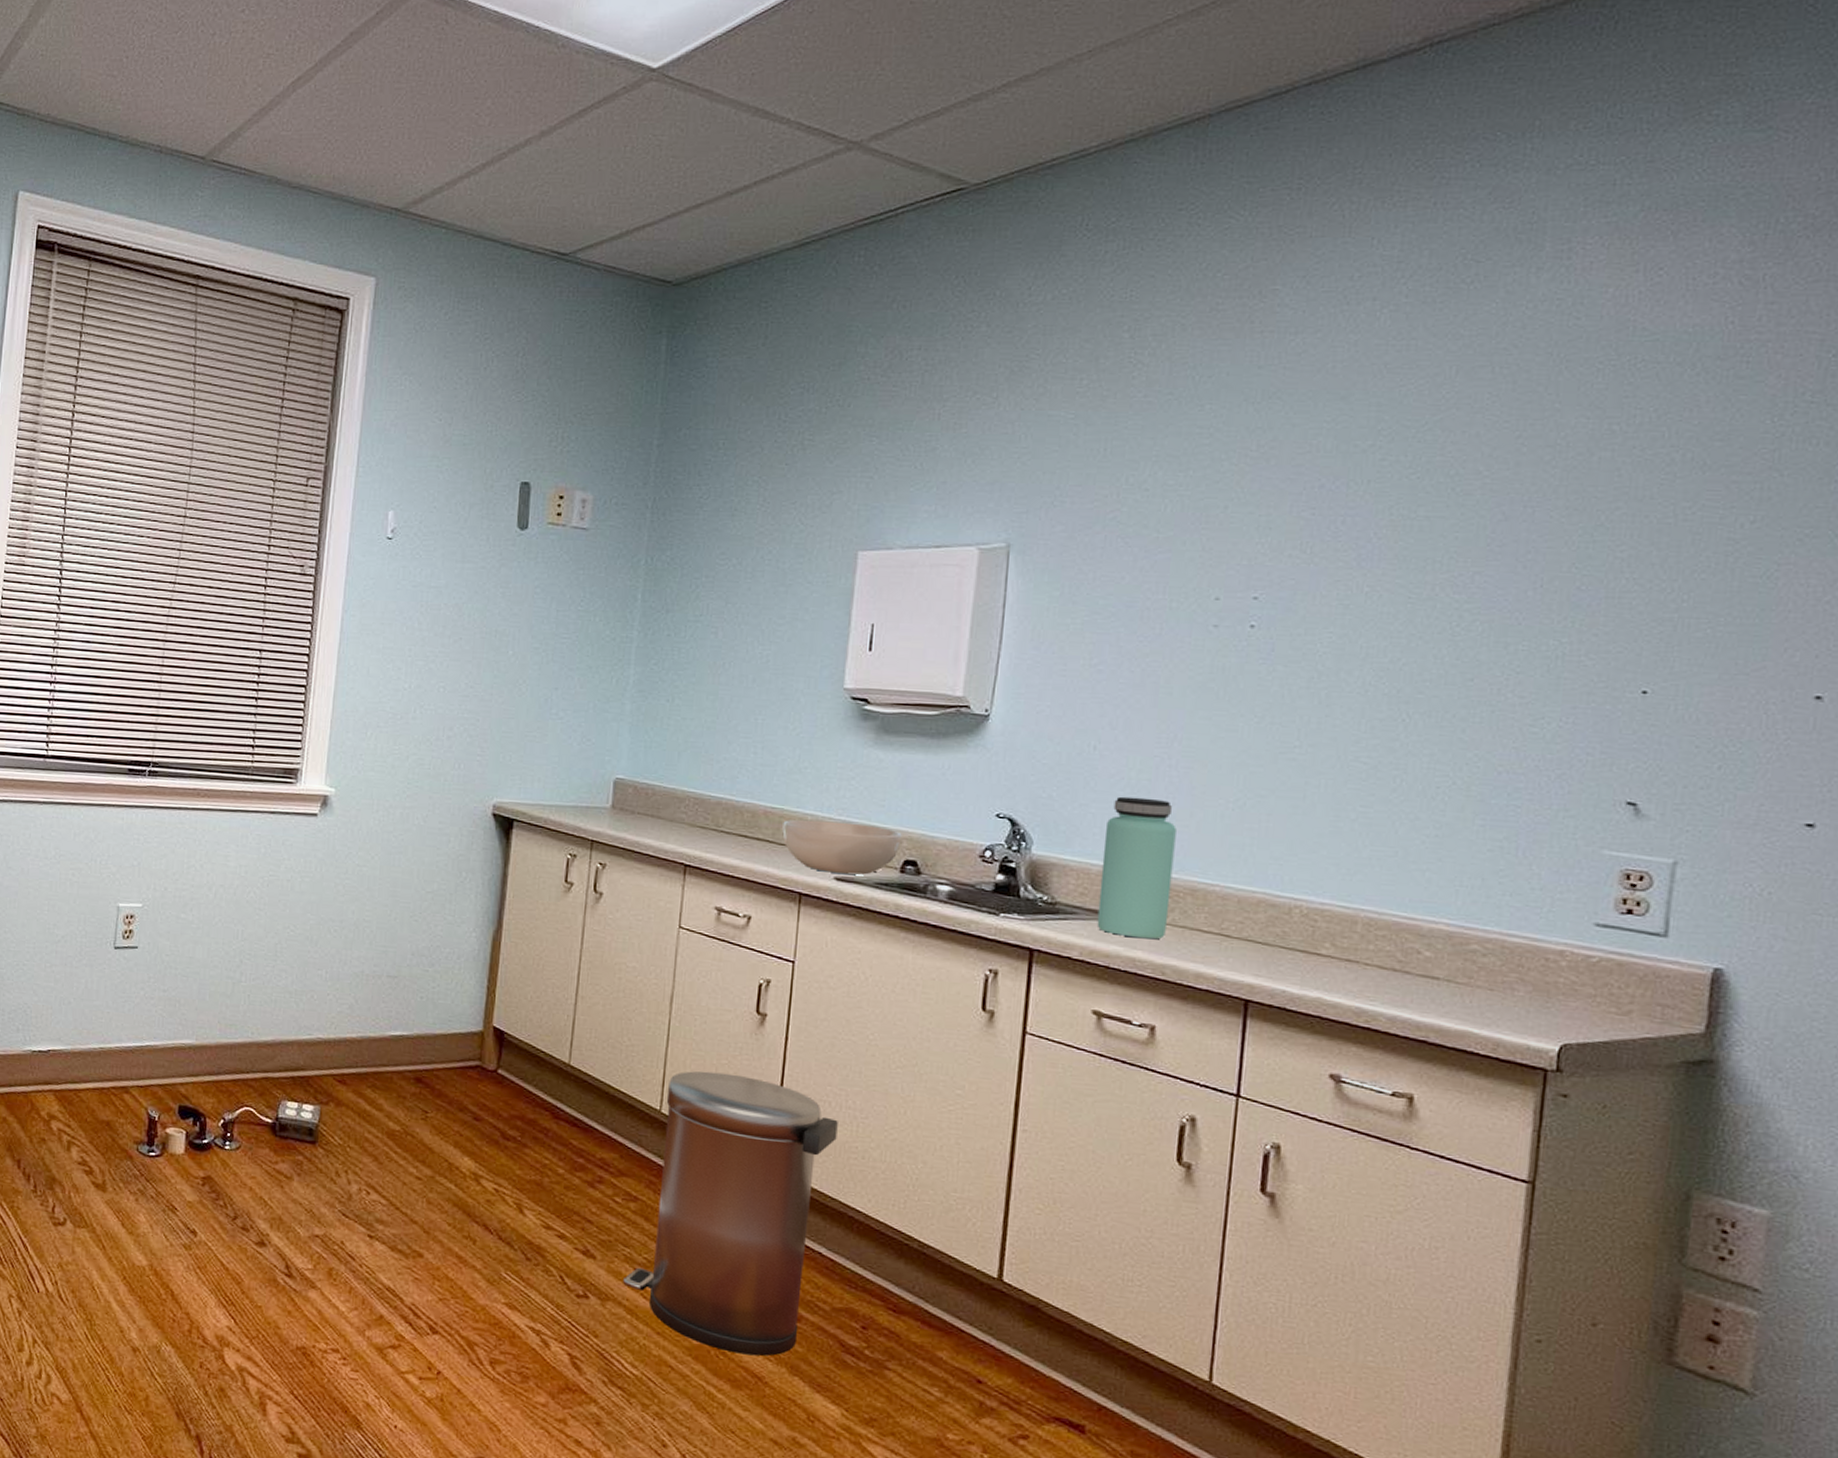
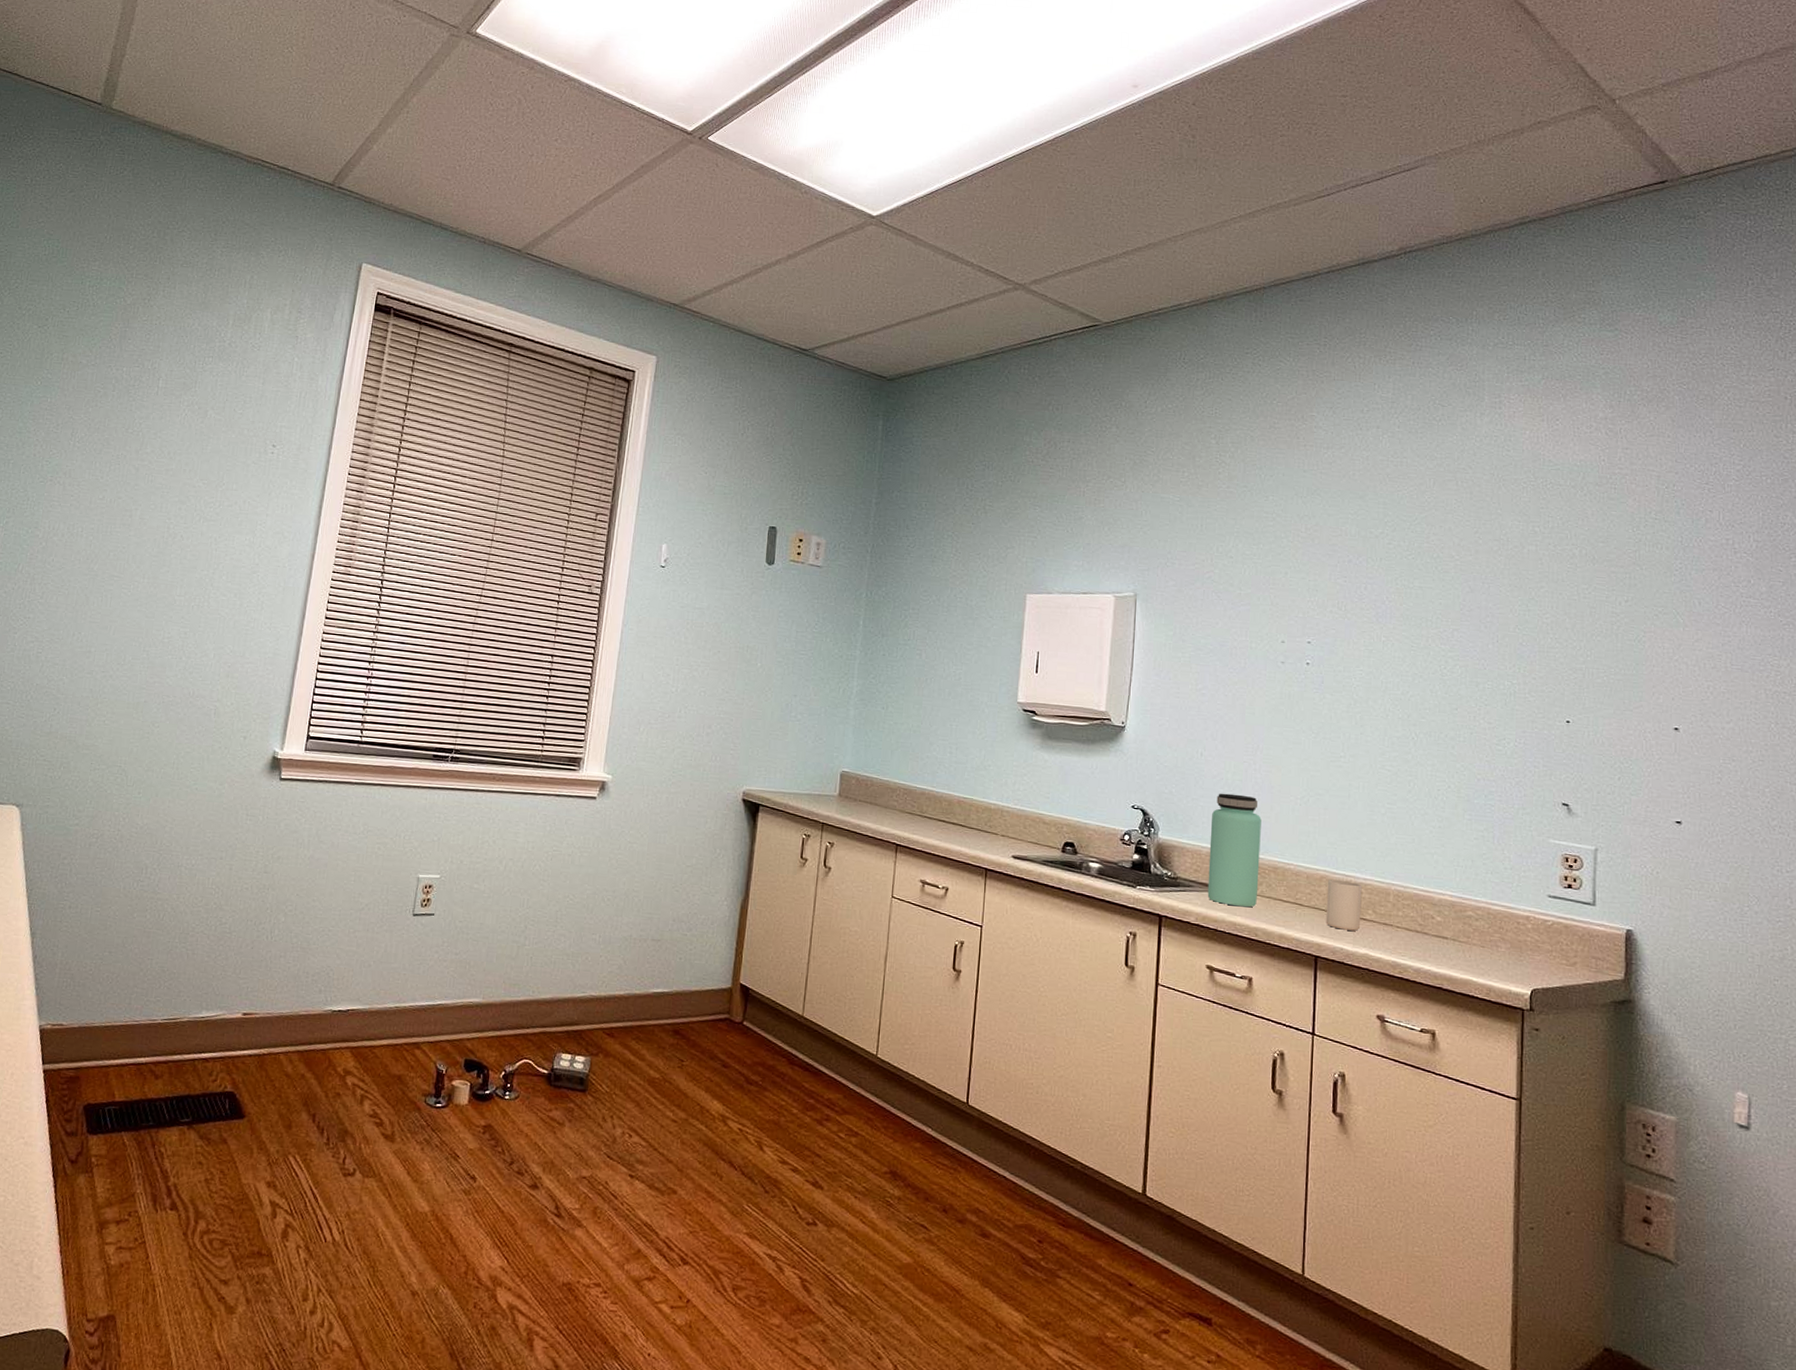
pedal bin: present [623,1071,838,1356] -> none [846,1020,1017,1271]
bowl: present [782,819,902,875] -> none [972,807,1063,854]
cup: none [1262,903,1317,969] -> present [1325,879,1362,931]

